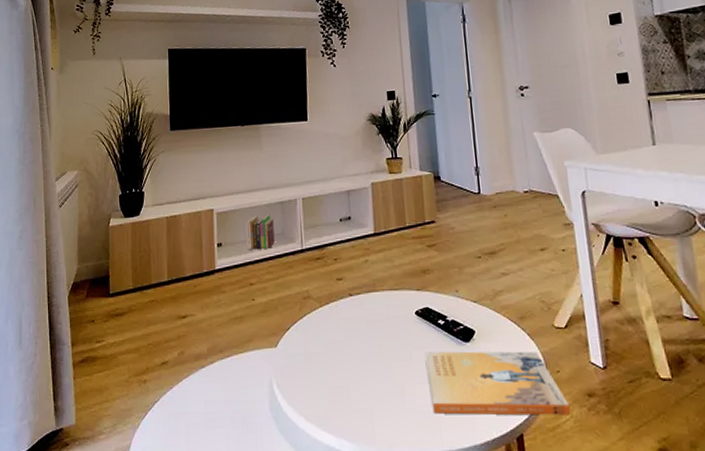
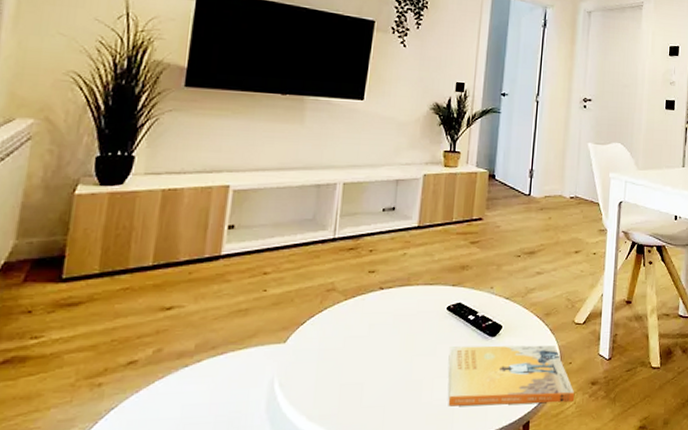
books: present [246,214,275,250] -> none [267,197,305,235]

